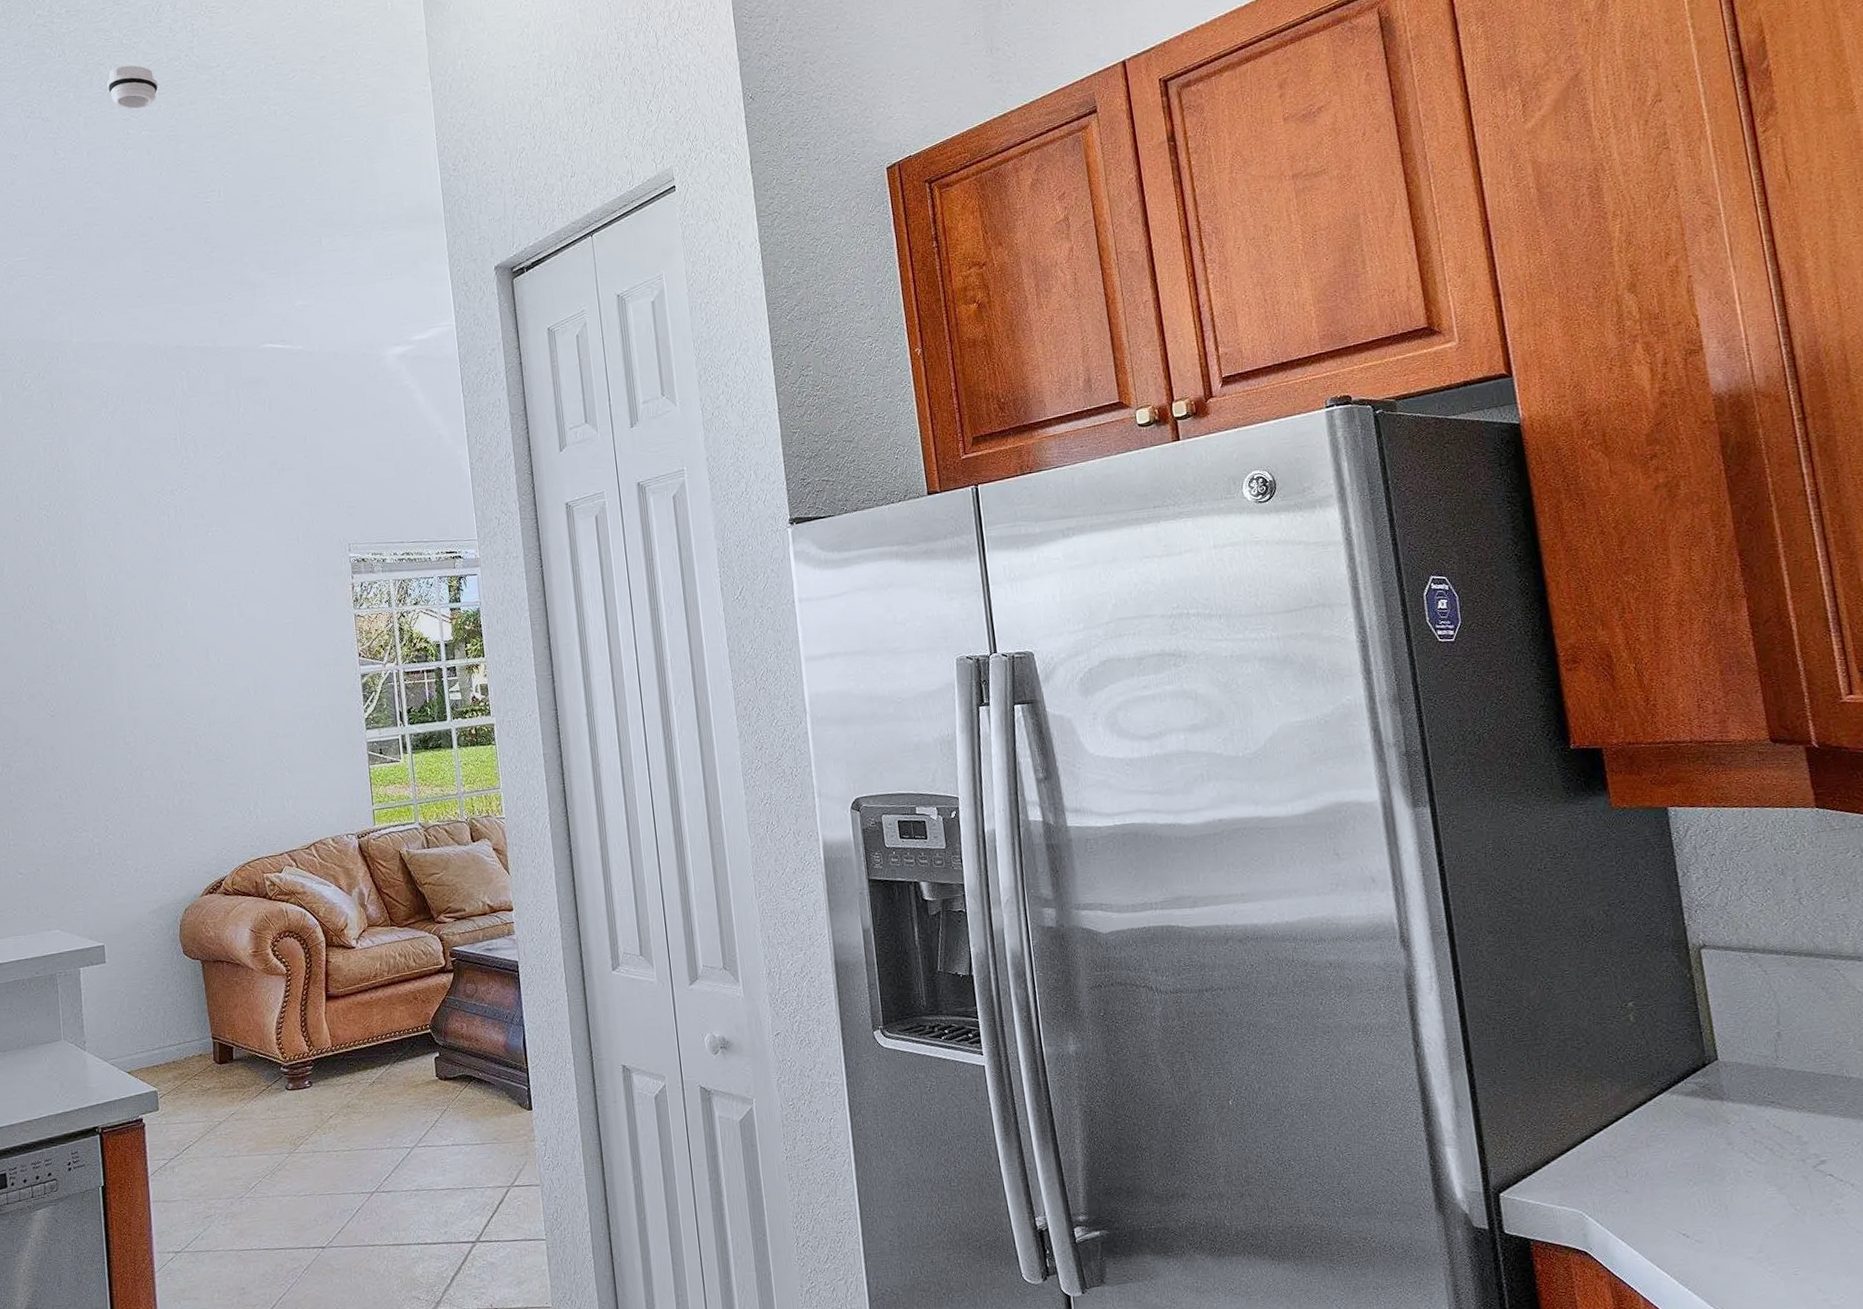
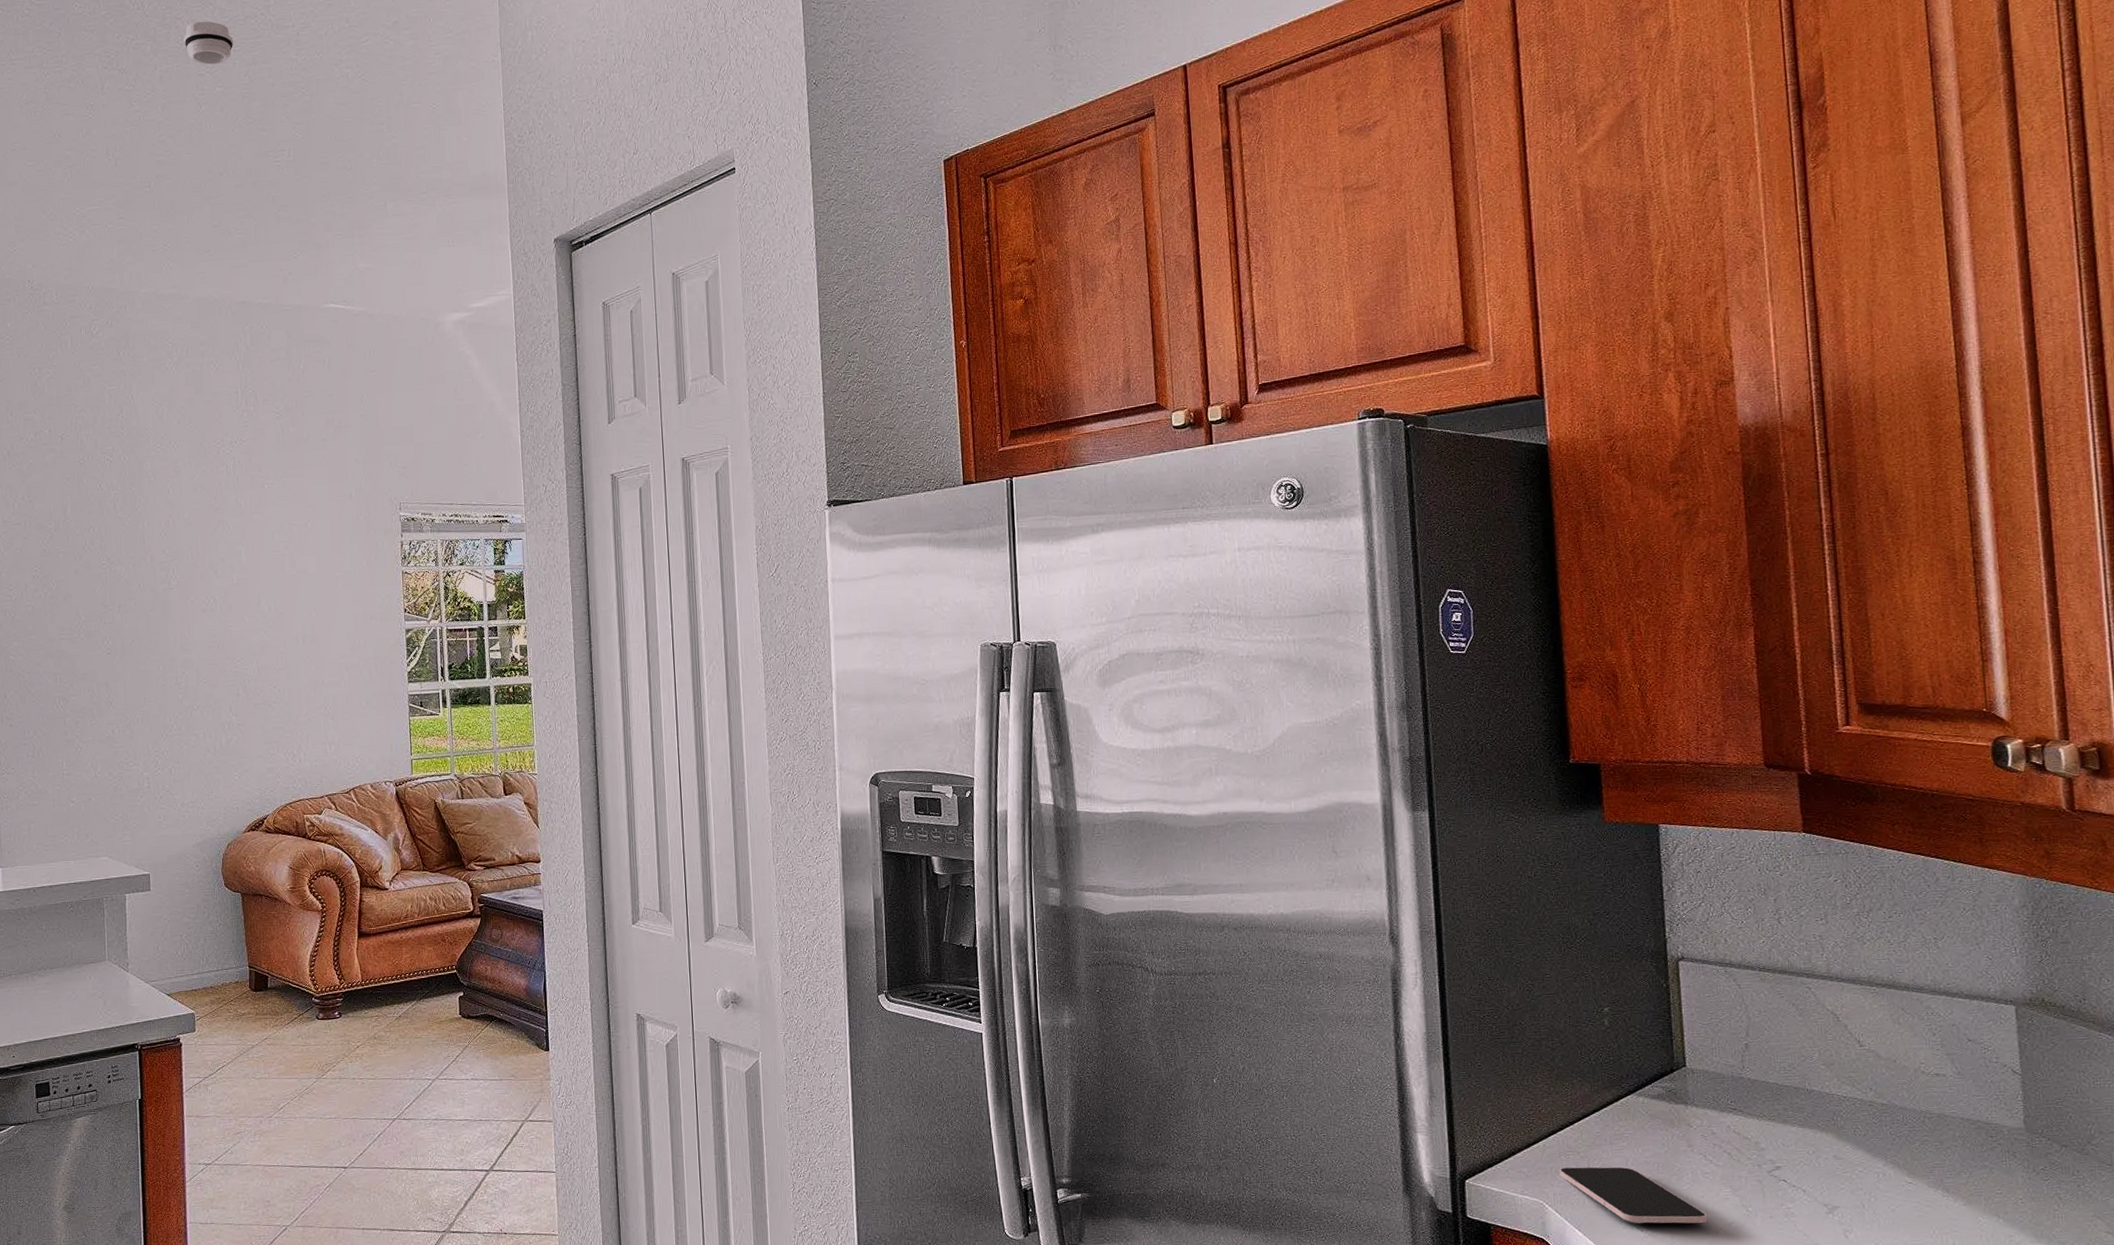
smartphone: none [1596,1170,1756,1230] -> present [1559,1166,1708,1224]

